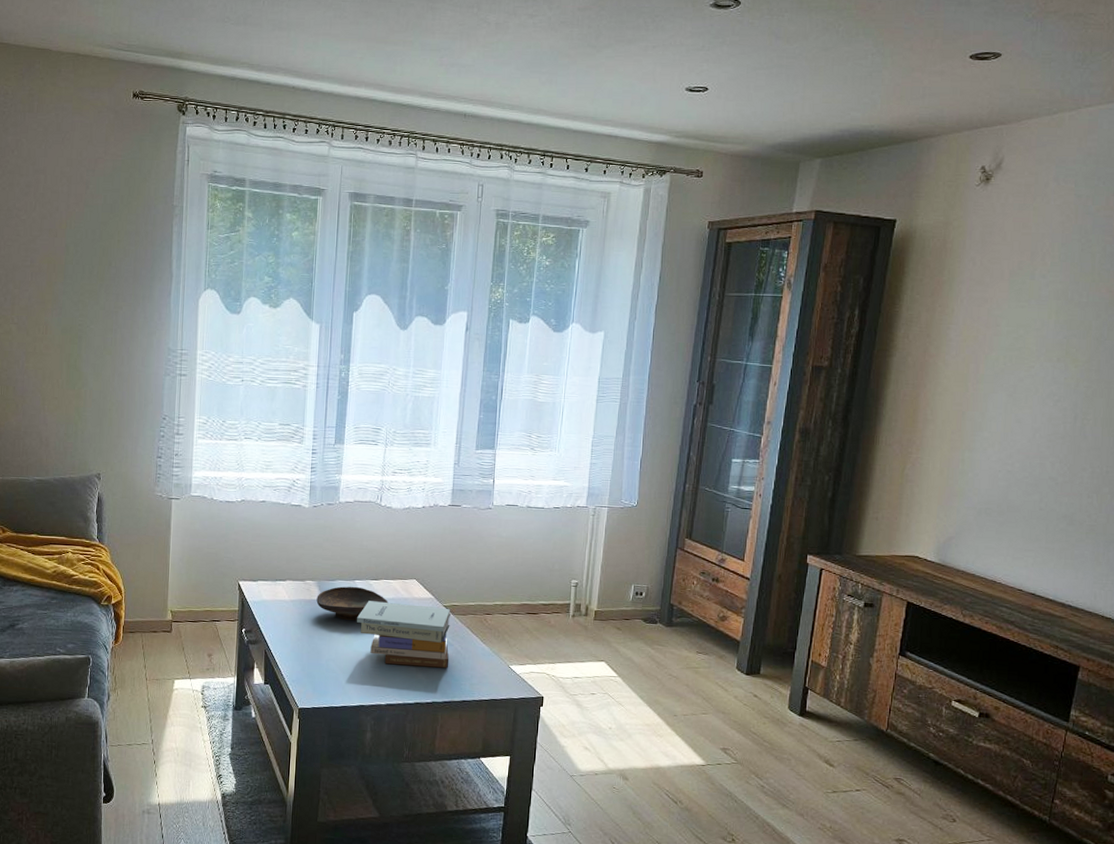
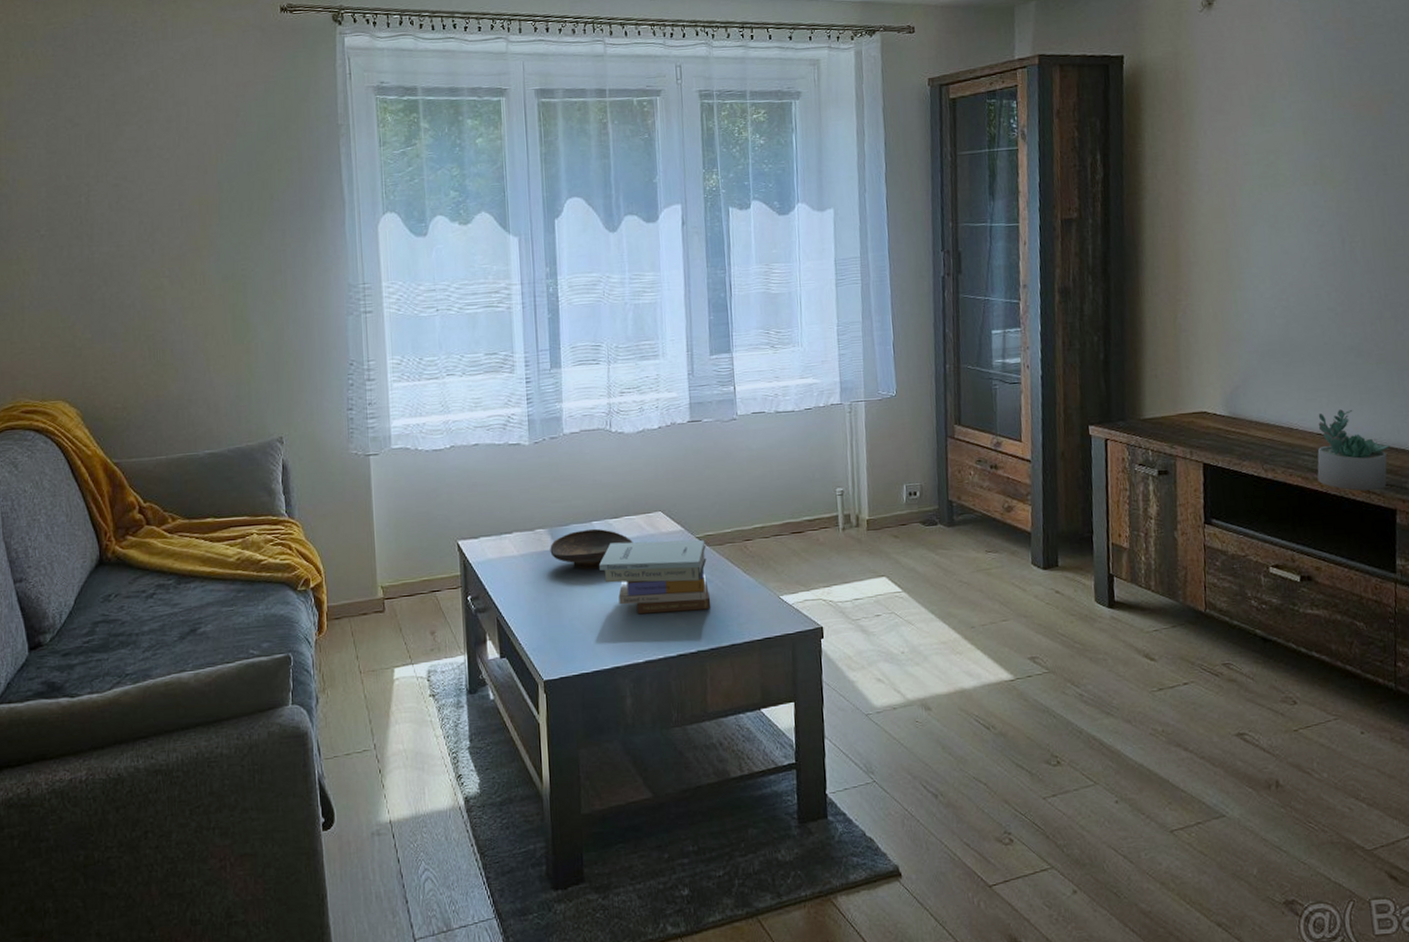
succulent plant: none [1011,570,1084,647] -> present [1317,409,1390,491]

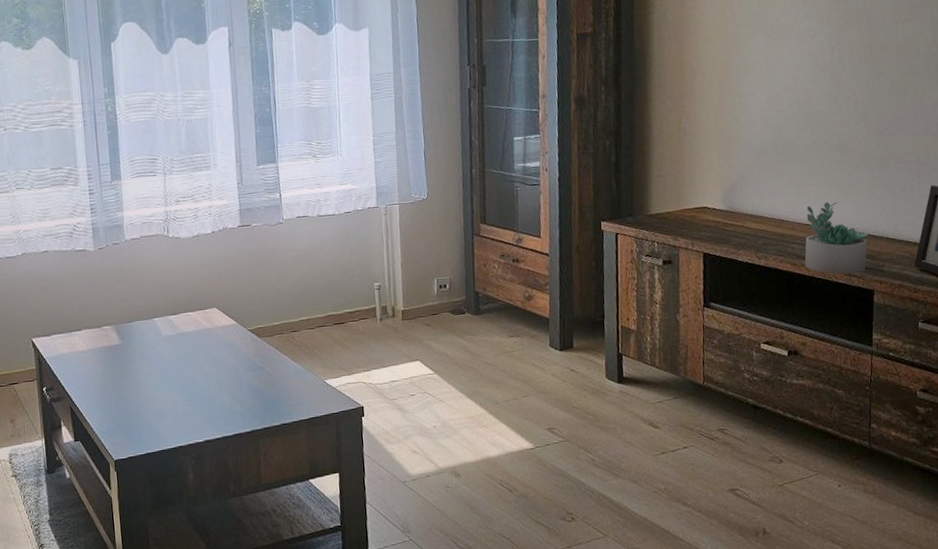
decorative bowl: present [550,528,633,569] -> none [116,324,191,361]
books: present [599,540,711,615] -> none [161,332,263,400]

